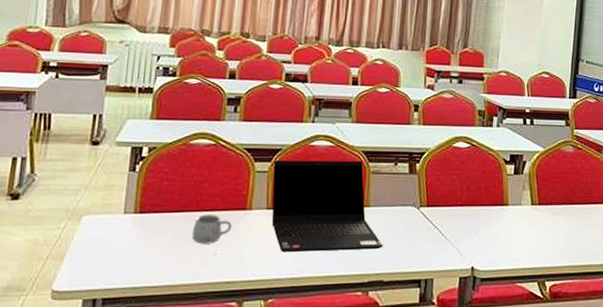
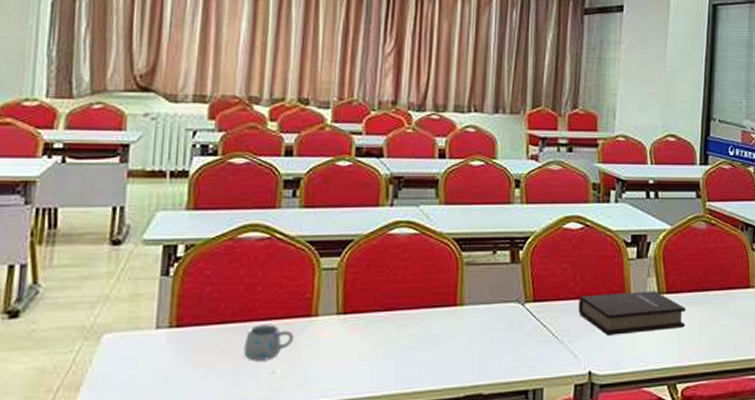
laptop computer: present [271,160,383,253] -> none [343,250,481,366]
book: none [464,202,555,238] -> present [578,291,686,335]

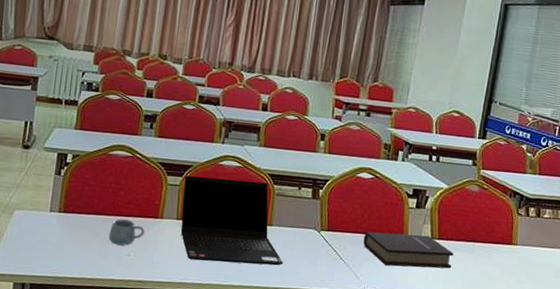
laptop computer: none [343,250,481,366] -> present [181,176,283,266]

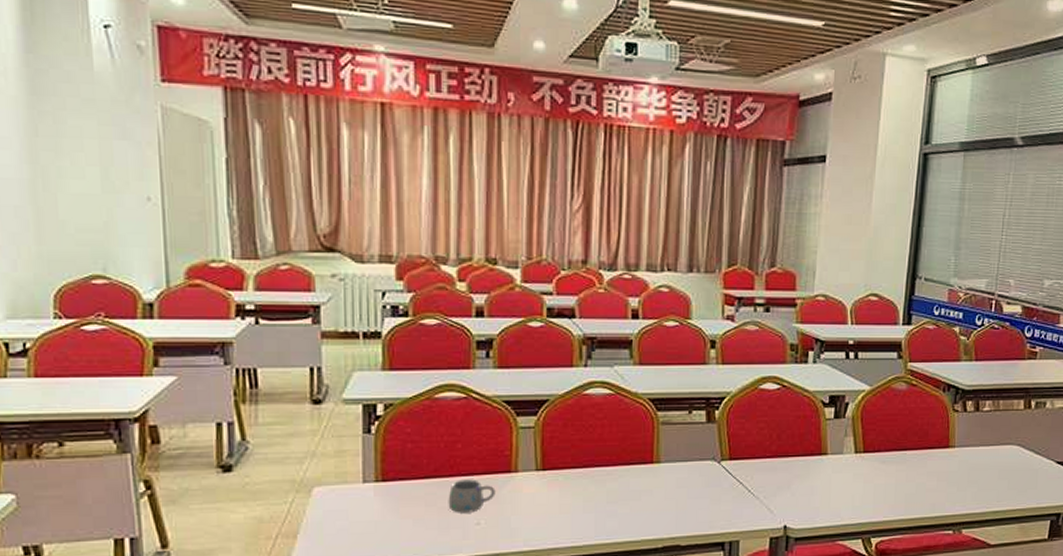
laptop computer: present [181,176,283,266] -> none [541,410,678,519]
book: present [363,231,454,269] -> none [774,450,883,492]

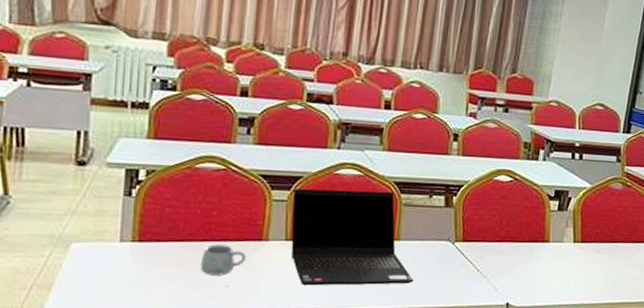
laptop computer: none [541,410,678,519] -> present [291,189,414,286]

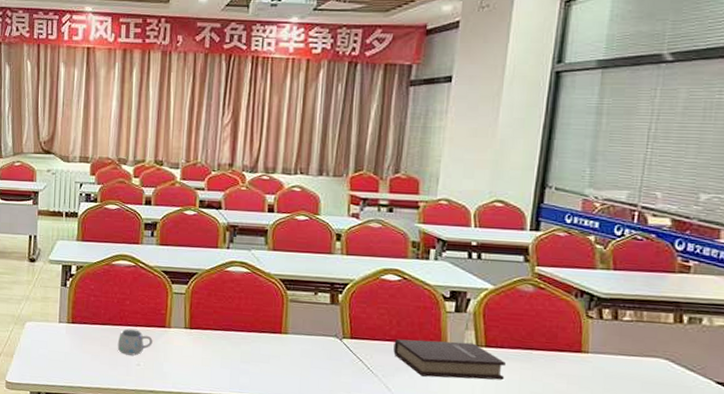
laptop computer: present [291,189,414,286] -> none [189,283,302,376]
book: none [502,239,597,275] -> present [393,339,506,381]

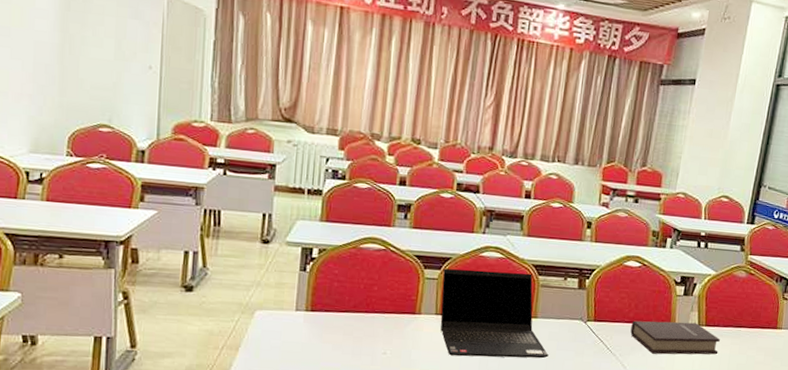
mug: present [117,329,153,356] -> none [362,316,401,344]
laptop computer: none [189,283,302,376] -> present [440,269,549,358]

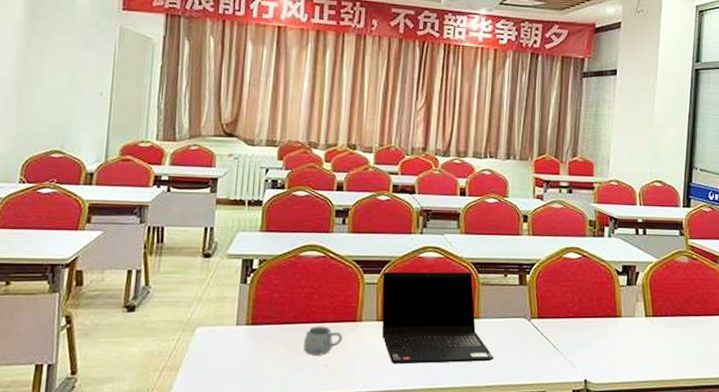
mug: none [362,316,401,344] -> present [303,326,343,356]
book: present [630,321,720,355] -> none [576,313,669,350]

